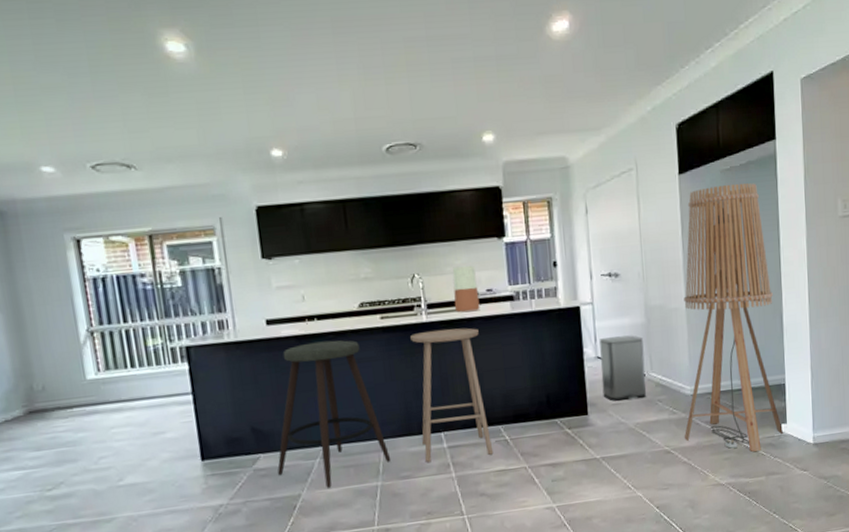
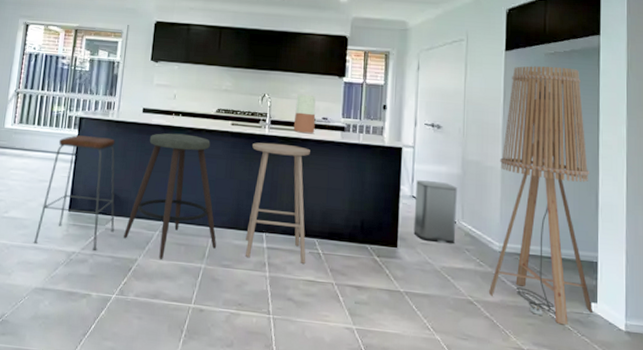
bar stool: none [165,364,265,507] -> present [33,135,116,250]

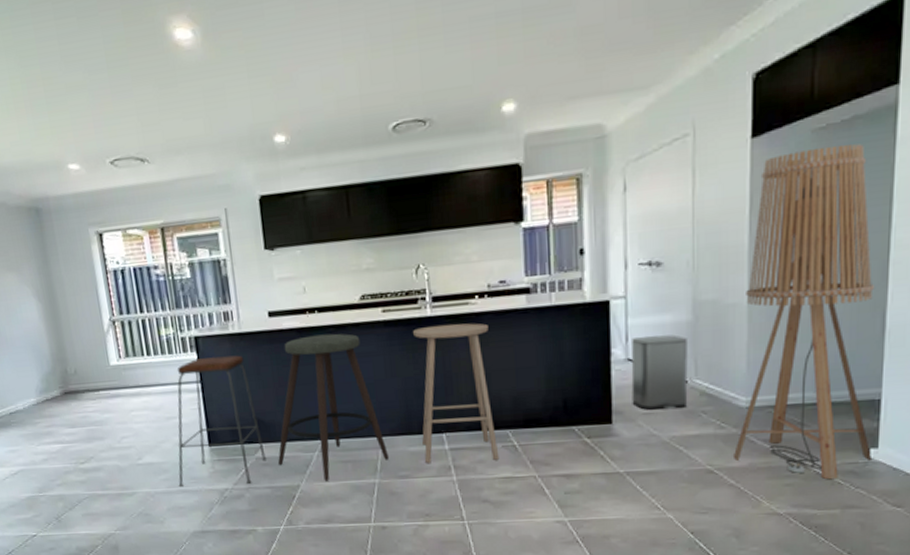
vase: present [293,94,316,134] -> none [461,254,491,306]

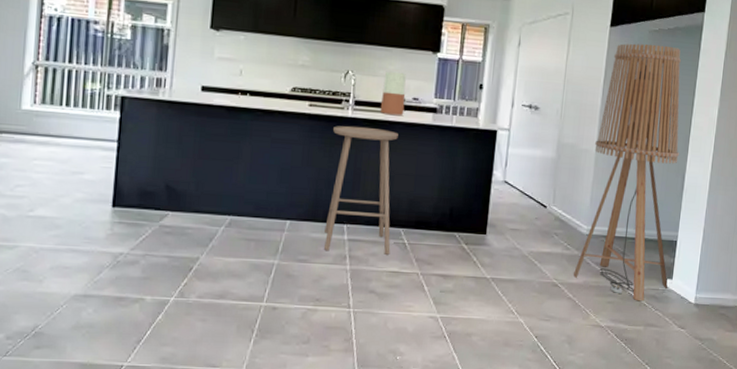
bar stool: present [177,355,266,486] -> none [69,118,171,250]
bar stool: present [278,333,390,481] -> none [182,115,292,257]
vase: none [461,254,491,306] -> present [380,71,406,116]
pedal bin: present [631,334,688,410] -> none [503,164,551,229]

